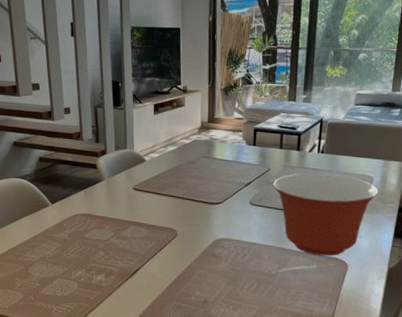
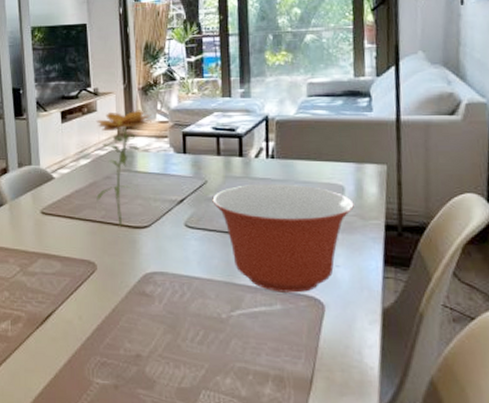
flower: none [180,107,230,202] -> present [95,110,151,227]

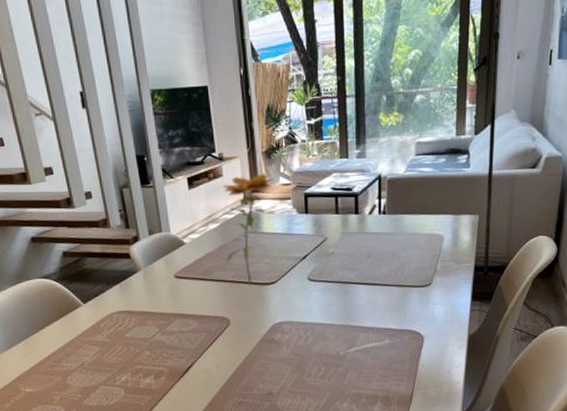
mixing bowl: present [212,183,354,293] -> none [332,236,451,330]

